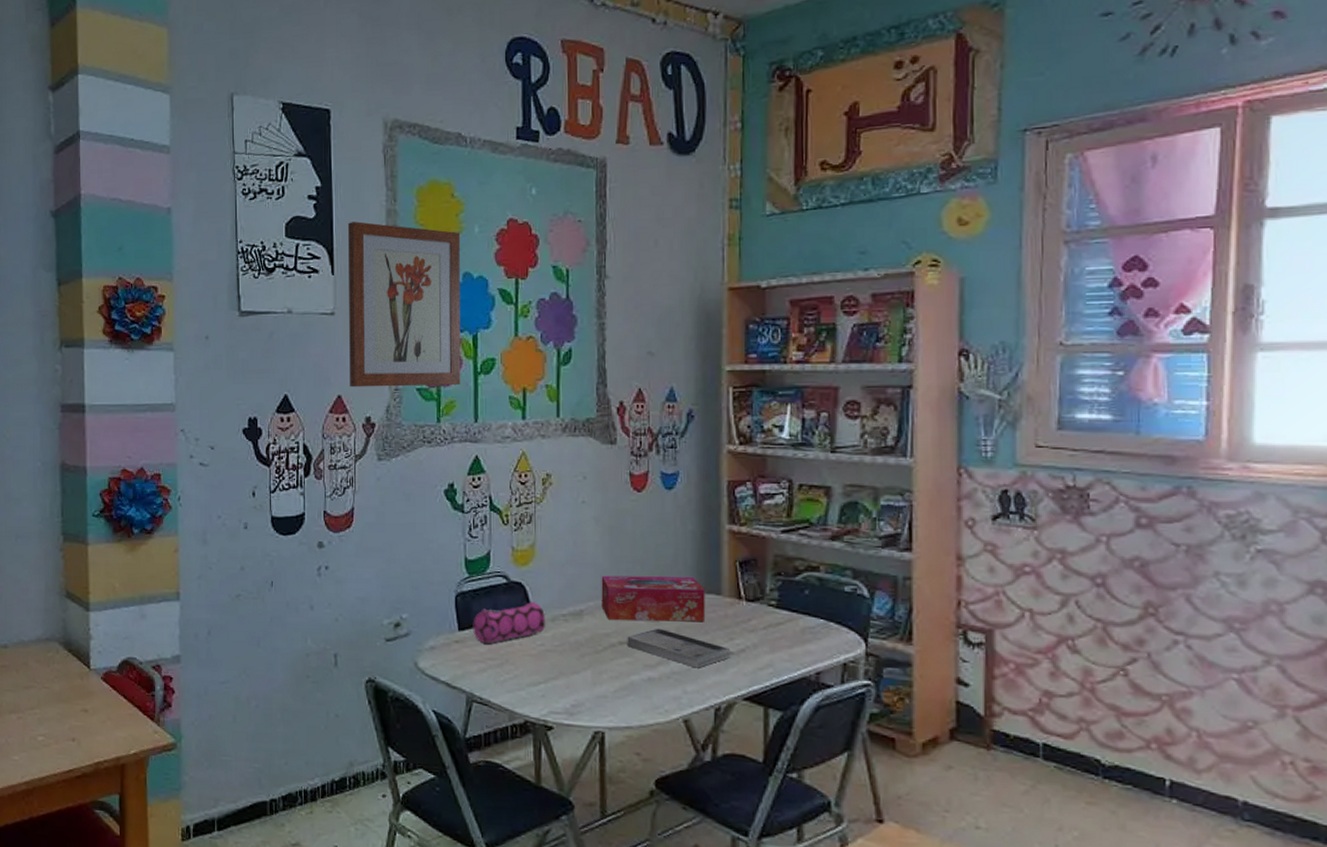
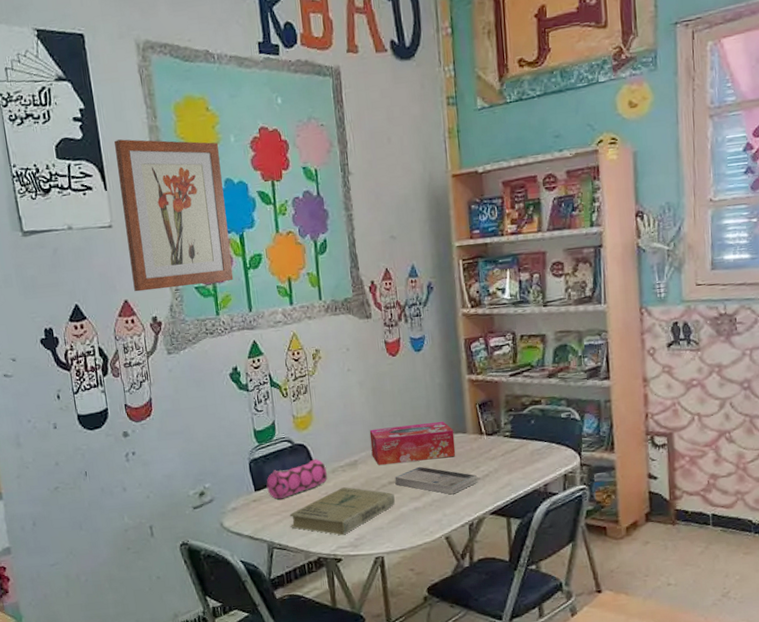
book: none [496,640,625,699] -> present [289,487,395,536]

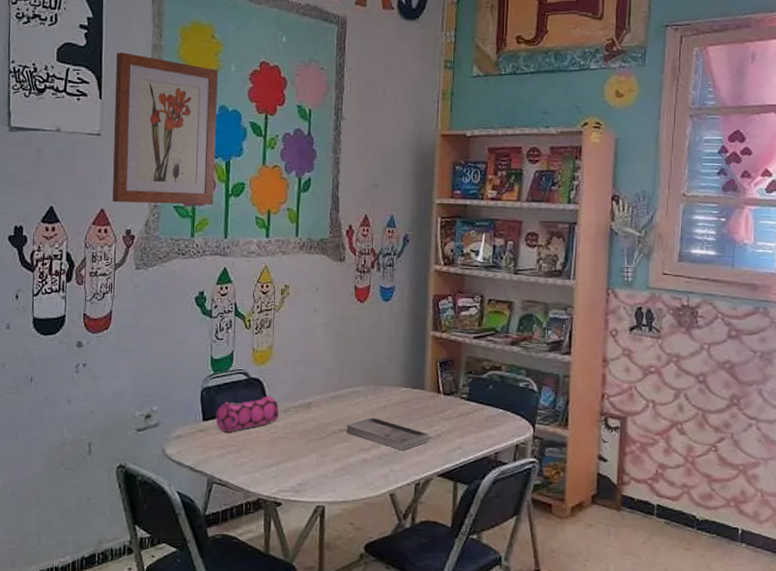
book: present [289,487,395,536] -> none [234,429,344,479]
tissue box: present [369,421,456,466] -> none [327,373,412,413]

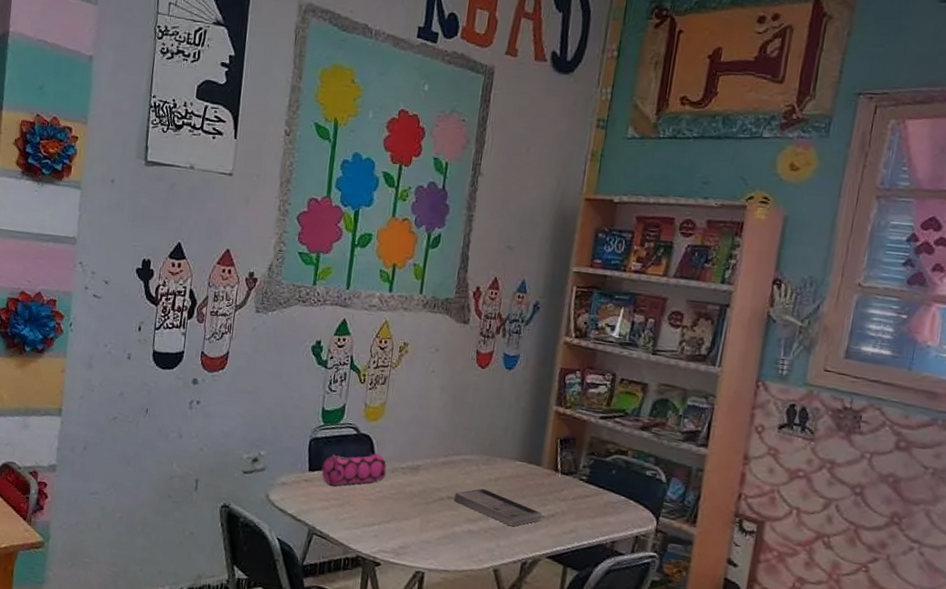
wall art: present [112,52,218,205] -> none [238,92,355,254]

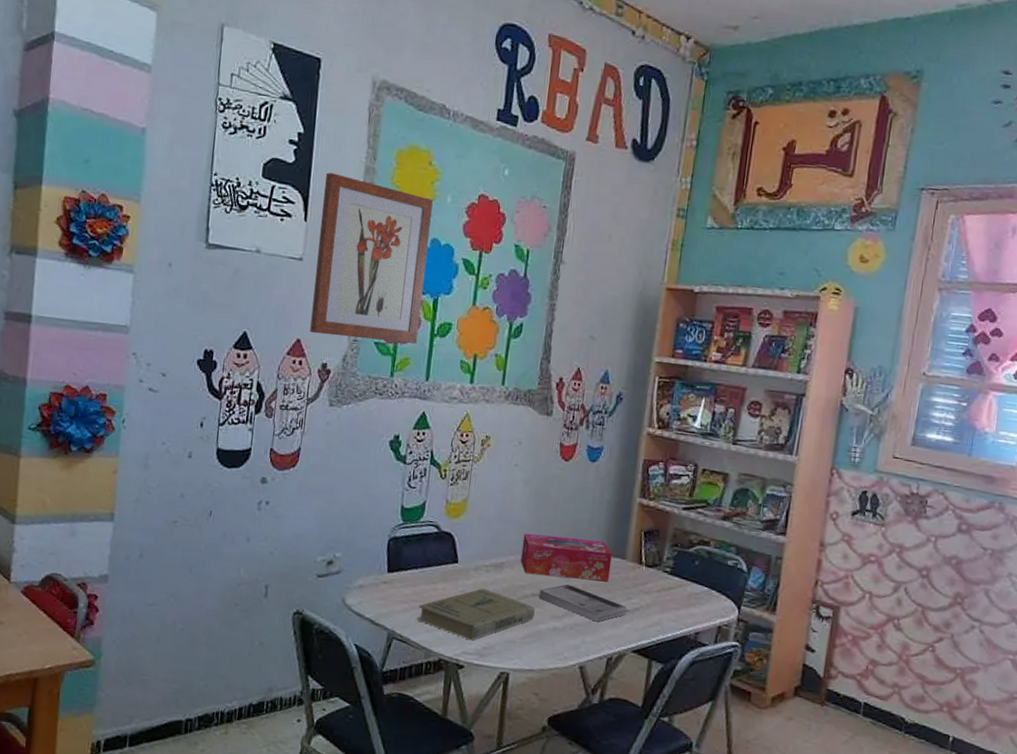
wall art: none [238,92,355,254] -> present [310,172,433,344]
pencil case: present [321,453,387,486] -> none [401,551,469,587]
book: none [336,490,450,539] -> present [417,588,535,641]
tissue box: none [436,437,528,488] -> present [520,533,613,582]

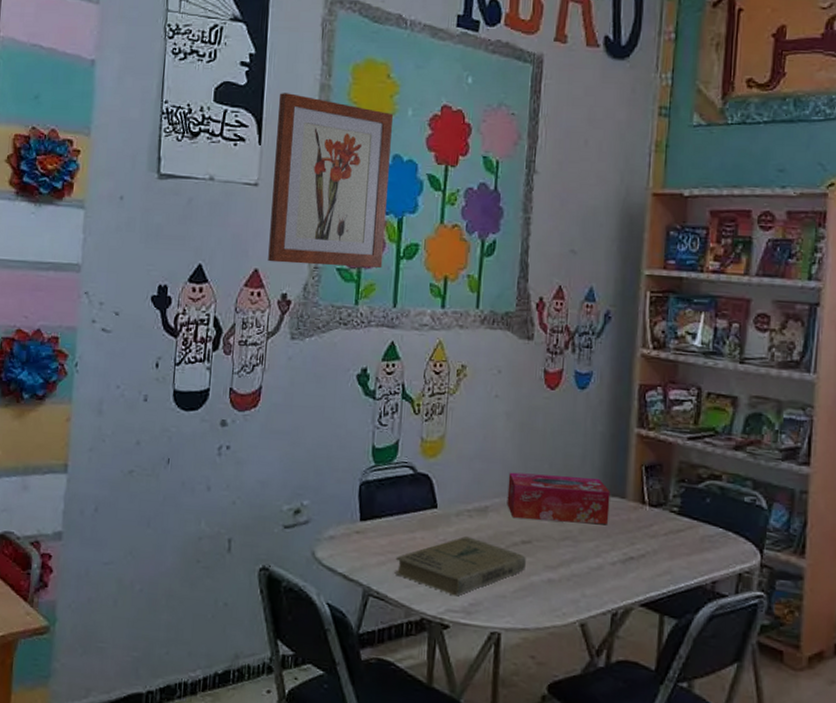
book: present [539,584,627,622] -> none [530,528,631,572]

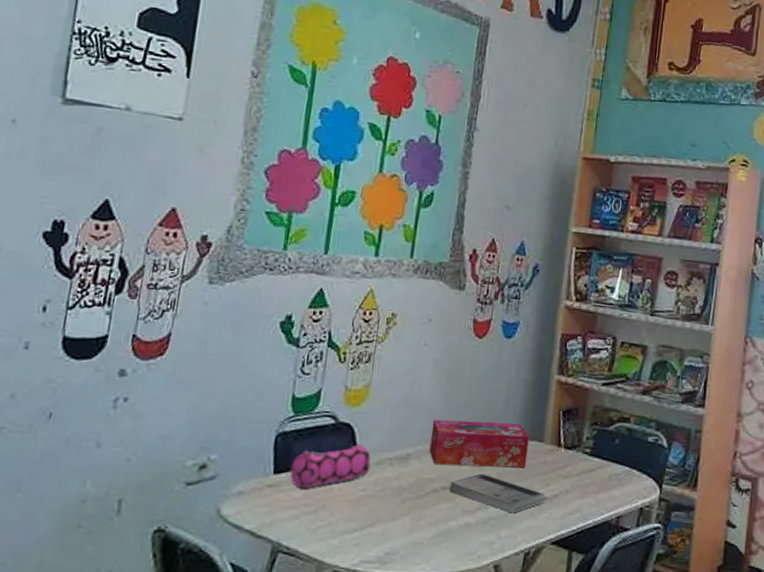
wall art: present [268,93,393,268] -> none [188,26,337,213]
pencil case: none [375,495,450,537] -> present [290,444,371,489]
book: present [395,536,526,596] -> none [308,485,445,547]
book: none [530,528,631,572] -> present [449,473,546,513]

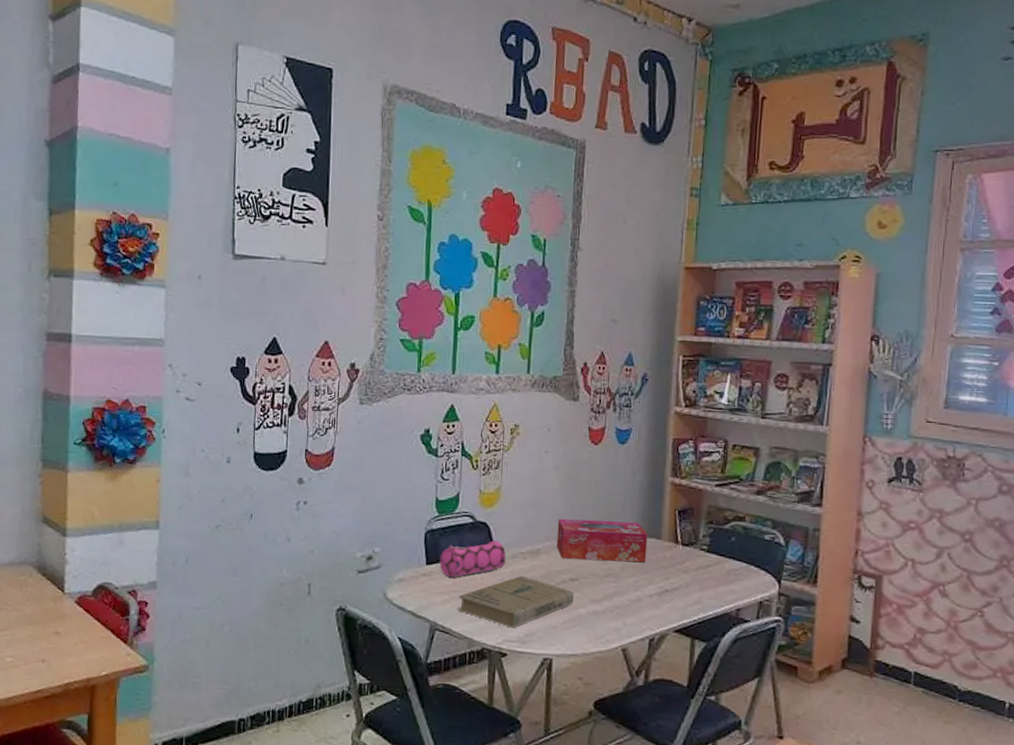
book: none [308,485,445,547] -> present [458,576,574,628]
book: present [449,473,546,513] -> none [577,567,666,604]

